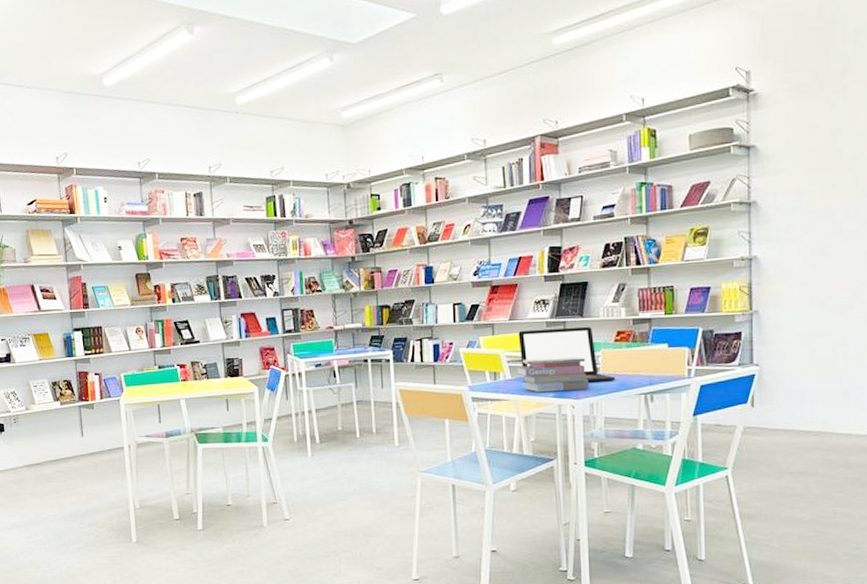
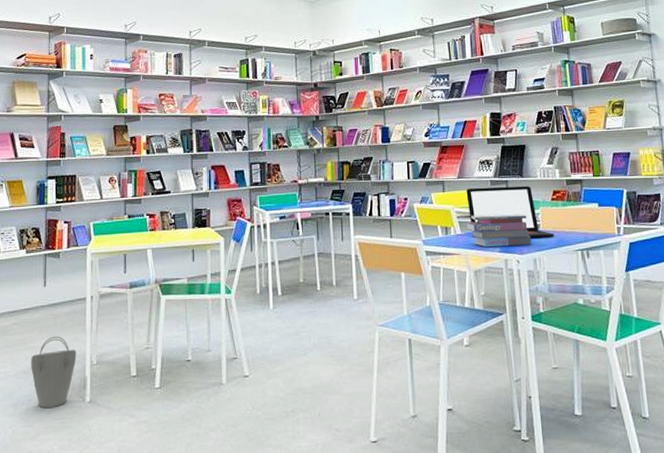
shopping bag: none [76,482,120,548] -> present [30,336,77,409]

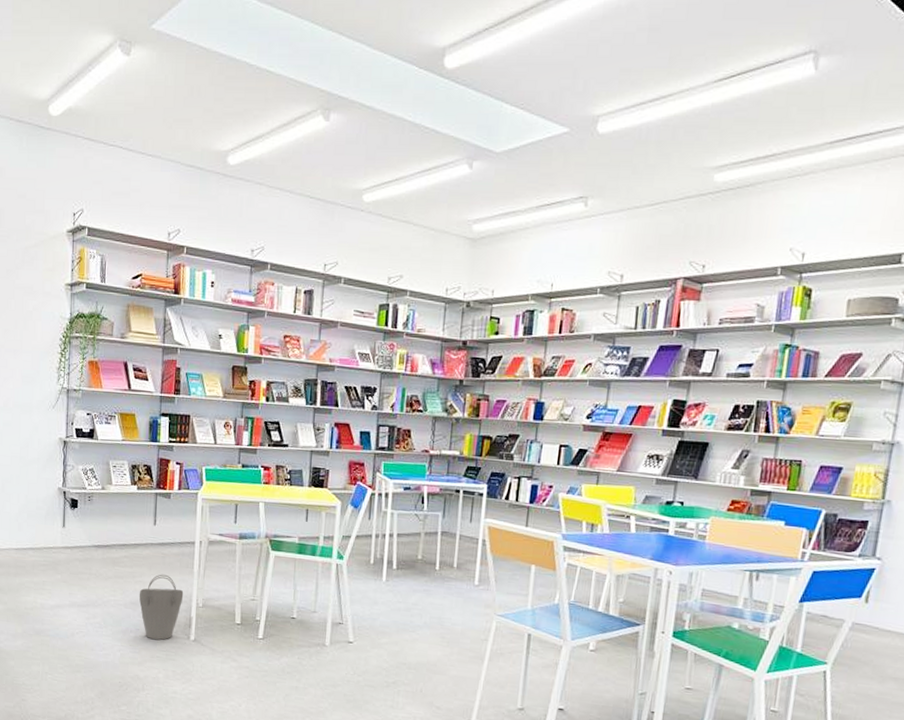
laptop: present [466,185,555,239] -> none [621,484,722,552]
books: present [466,213,532,248] -> none [616,514,692,556]

